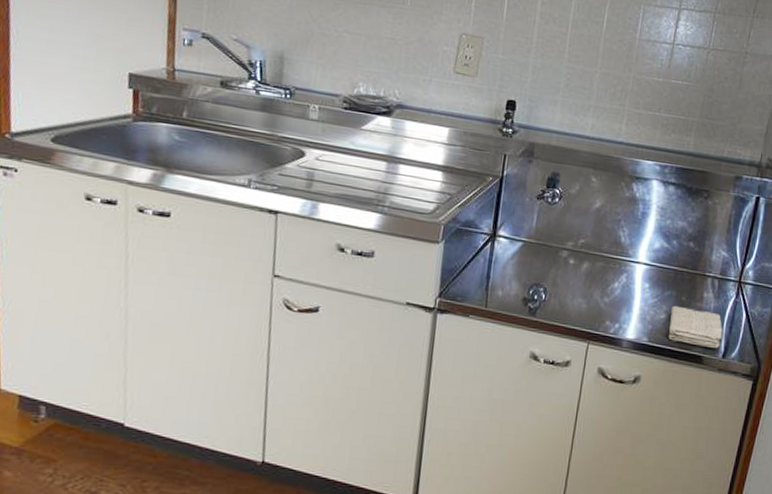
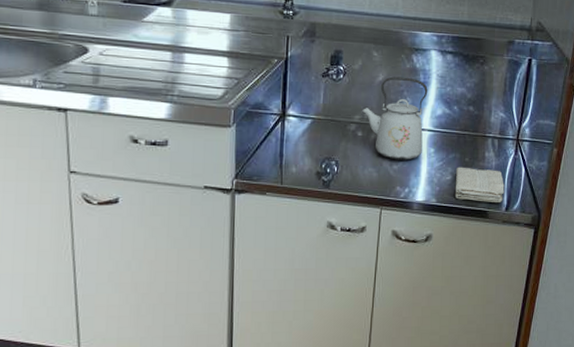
kettle: none [575,204,647,294] -> present [361,76,428,161]

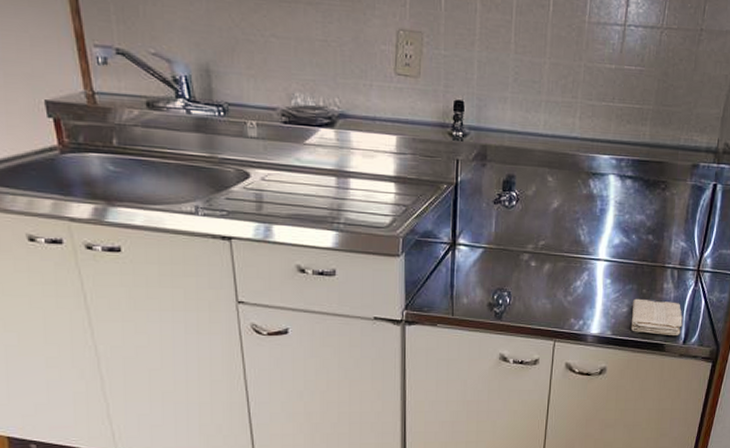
kettle: present [361,76,428,161] -> none [534,203,605,292]

